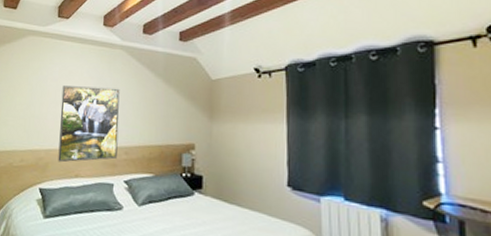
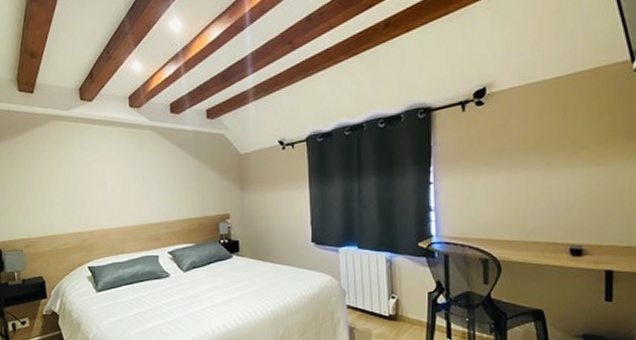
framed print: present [58,86,120,163] -> none [96,168,159,242]

